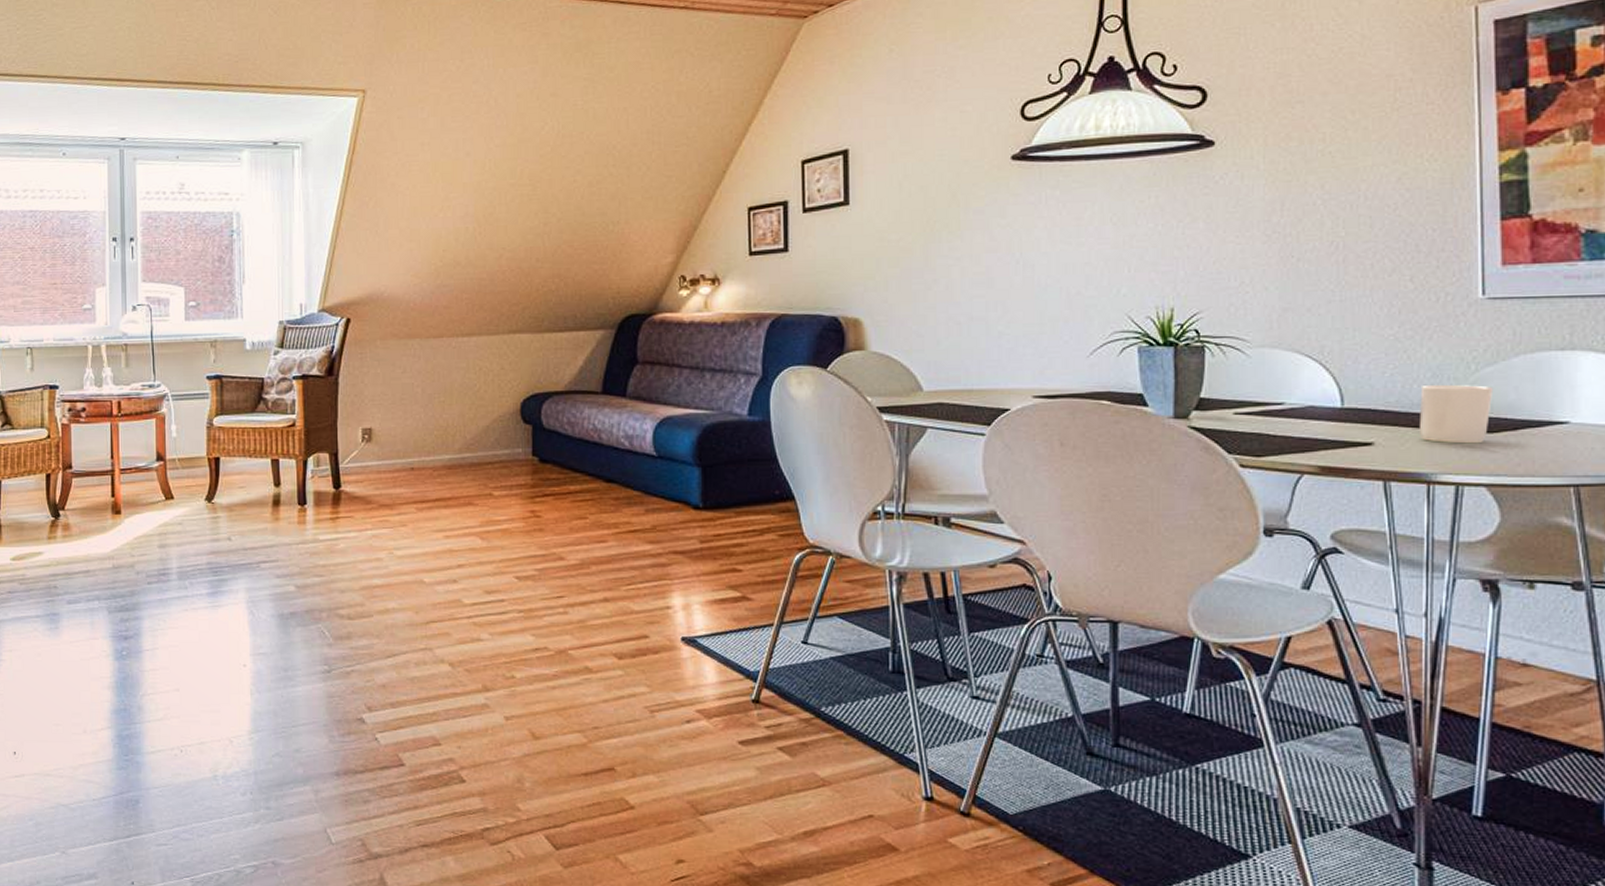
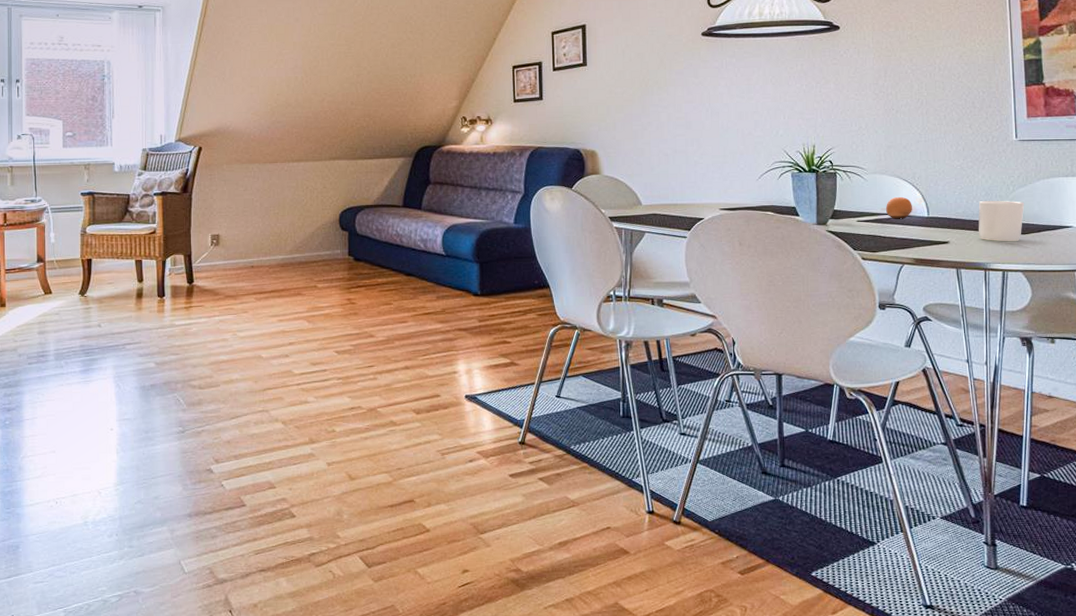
fruit: none [1278,379,1318,412] -> present [886,196,912,220]

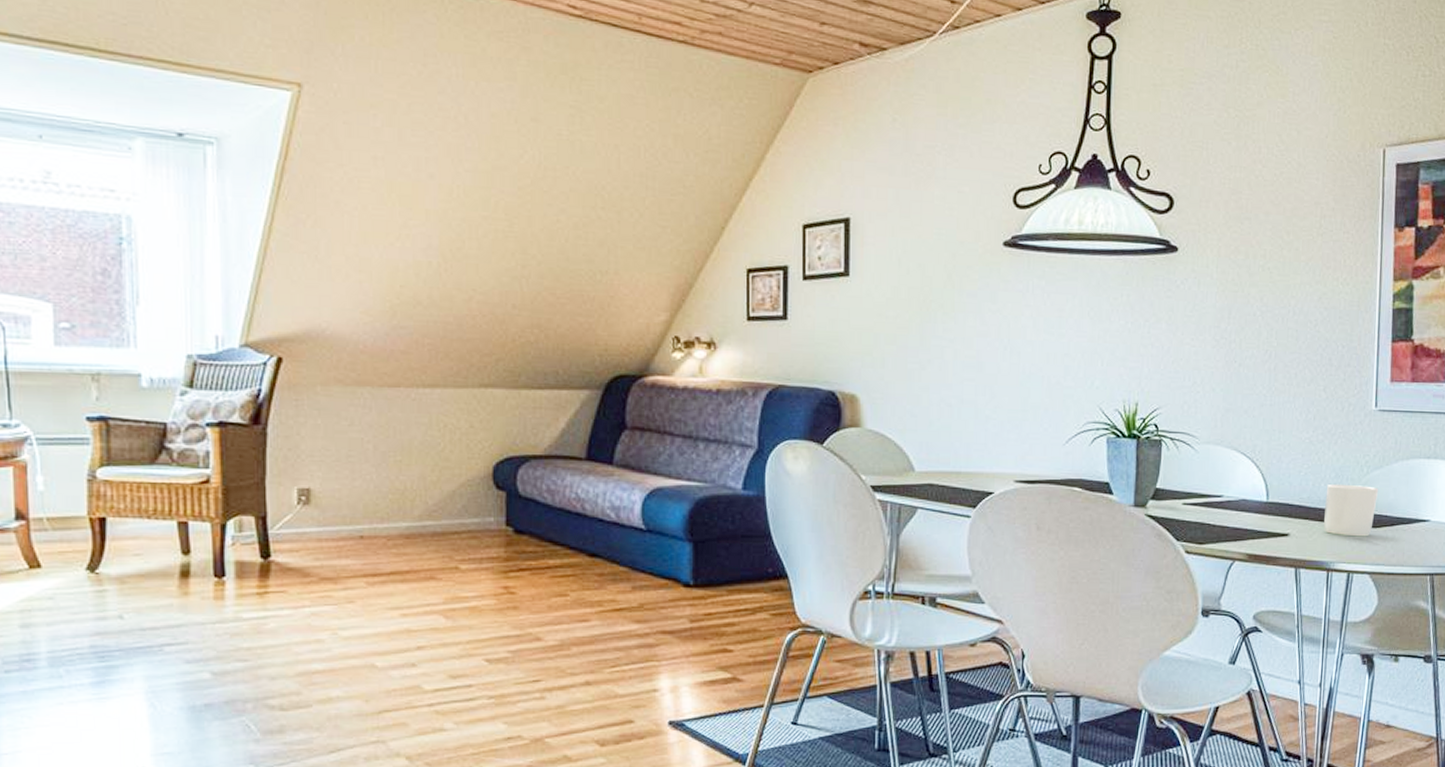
fruit: present [886,196,912,220] -> none [1218,474,1250,505]

